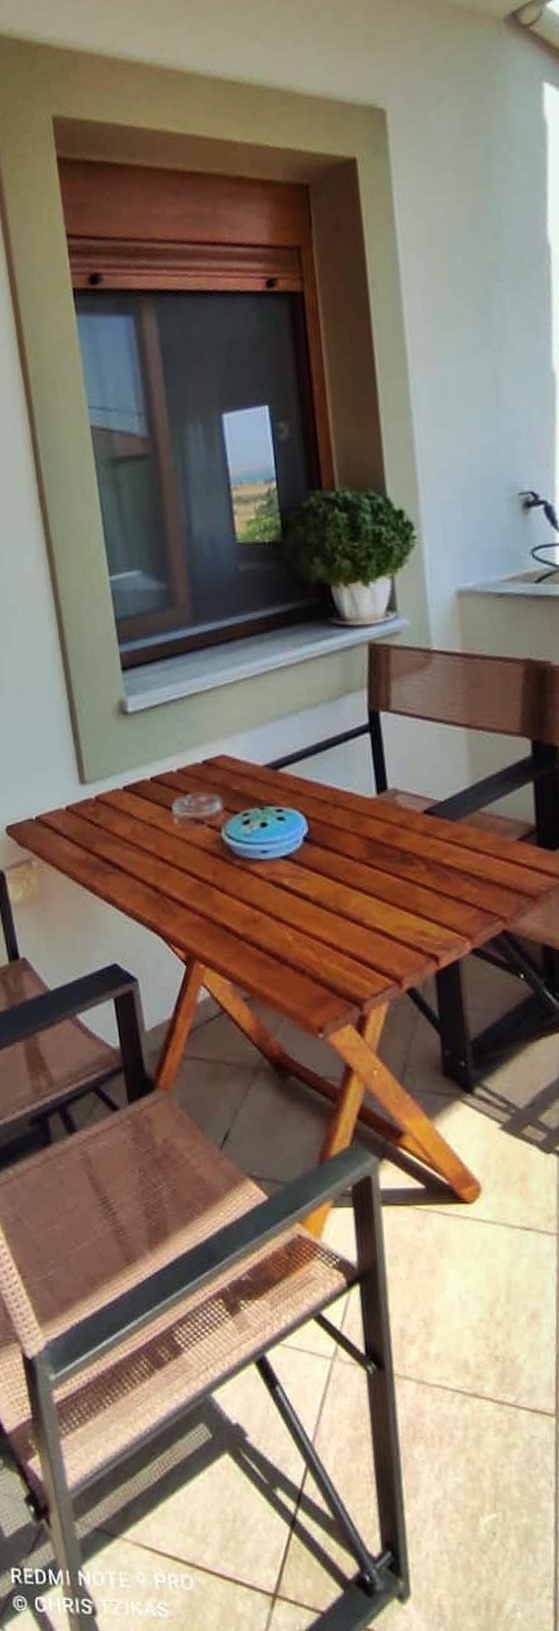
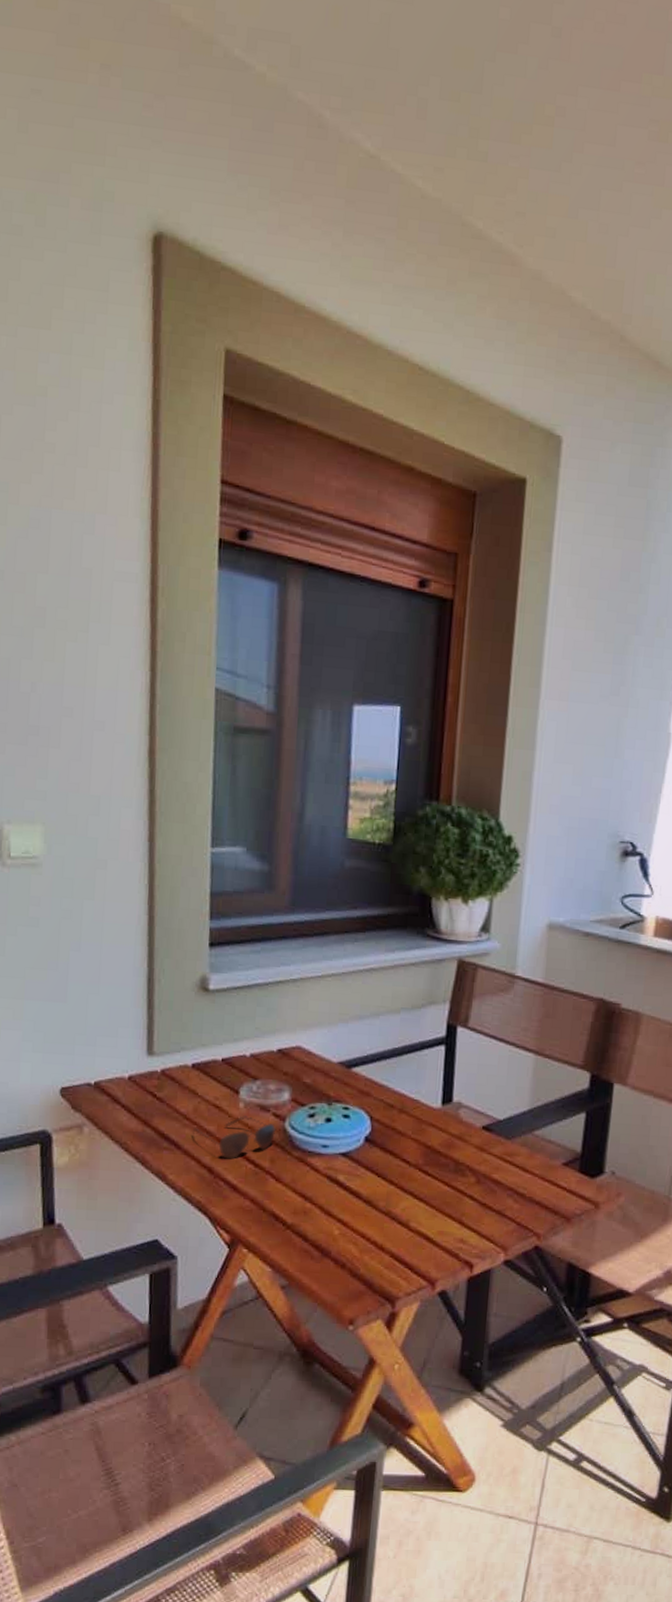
sunglasses: none [133,831,214,876] -> present [192,1116,277,1159]

